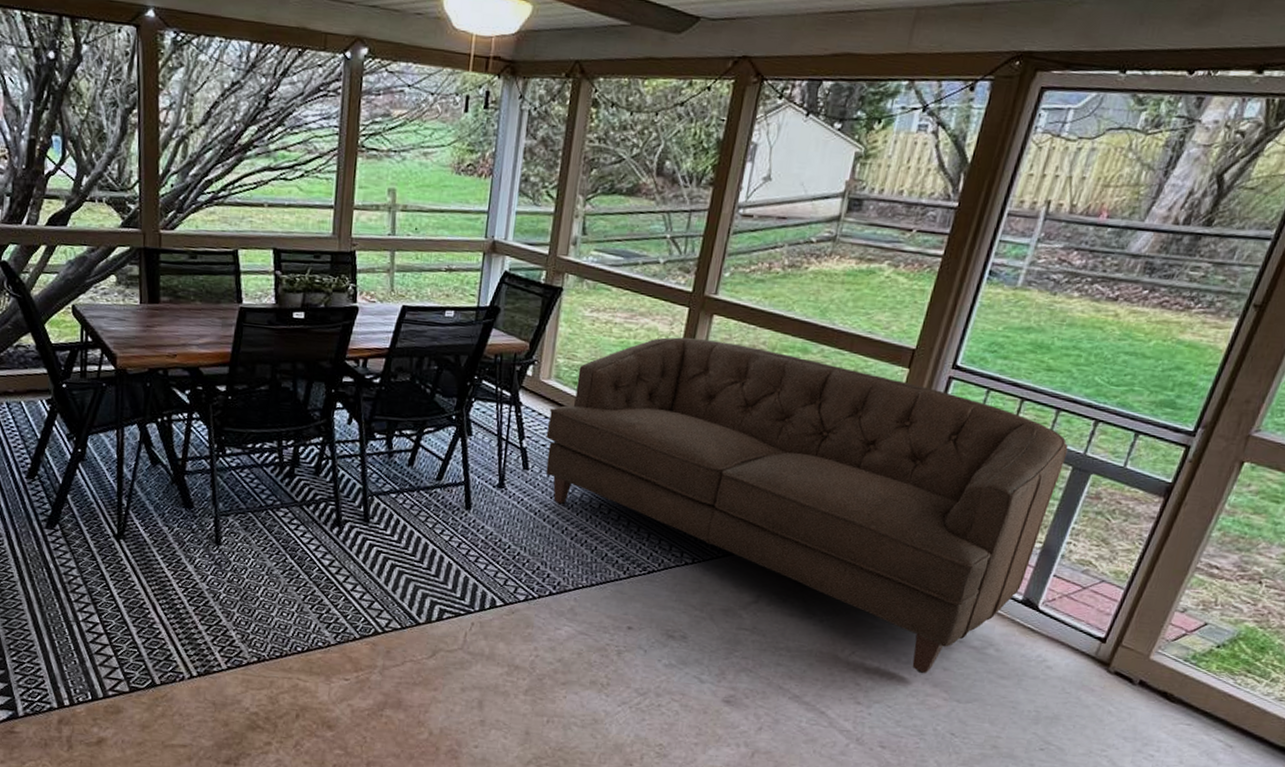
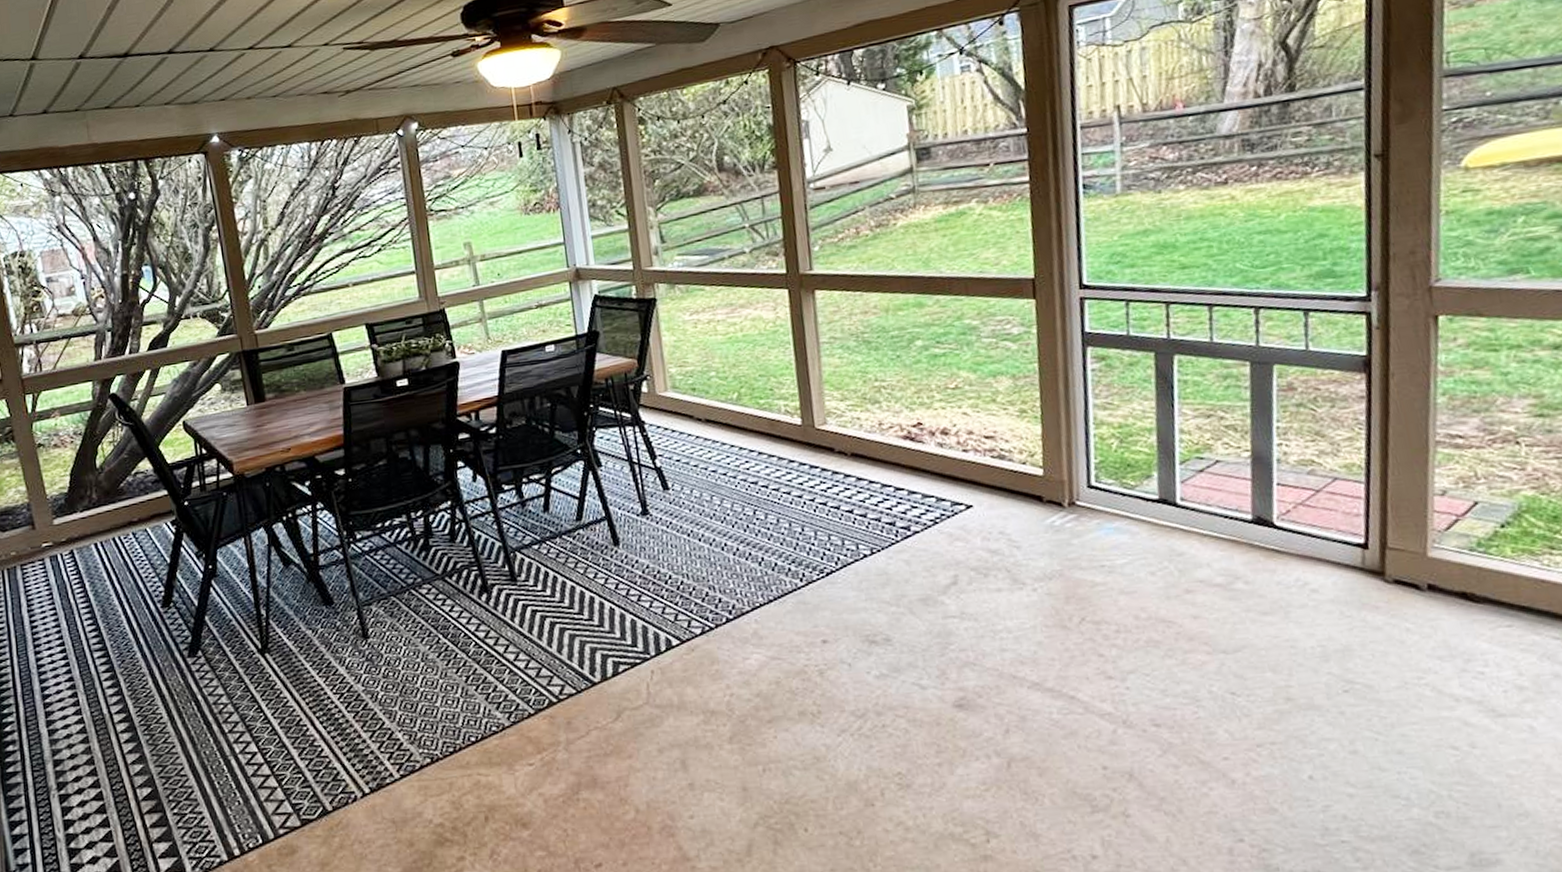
sofa: present [545,337,1069,674] -> none [674,312,1246,629]

